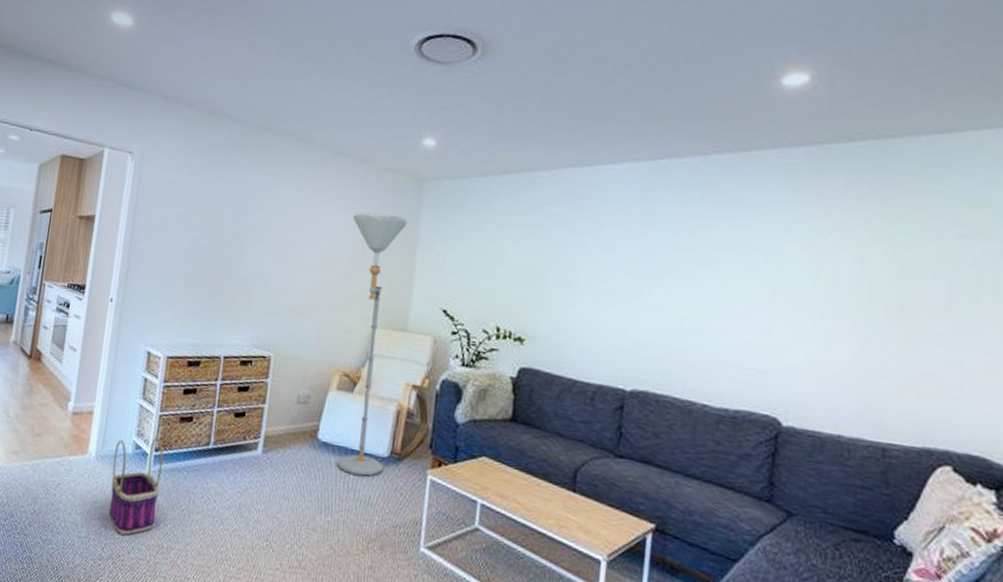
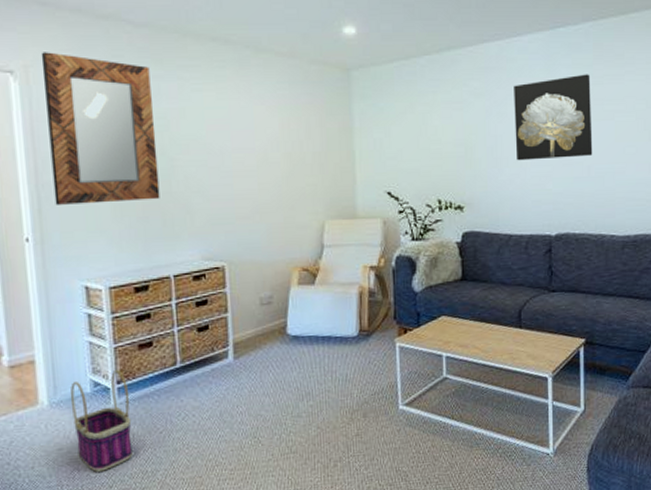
home mirror: none [140,138,241,282] -> present [41,52,160,205]
floor lamp: present [337,212,408,476] -> none [284,107,354,359]
wall art: none [593,212,695,306] -> present [514,74,593,161]

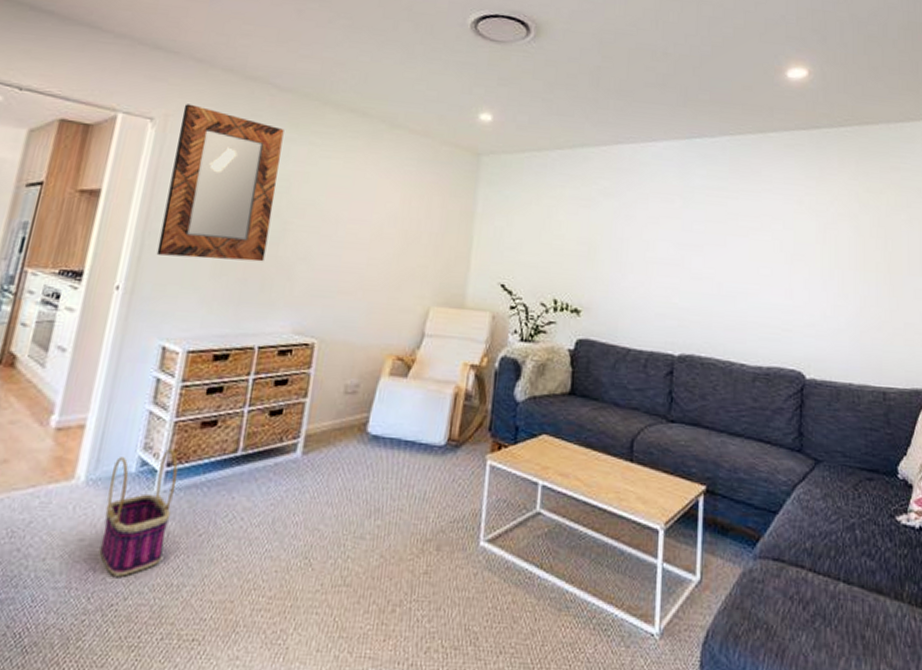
wall art: present [514,74,593,161] -> none [642,186,725,272]

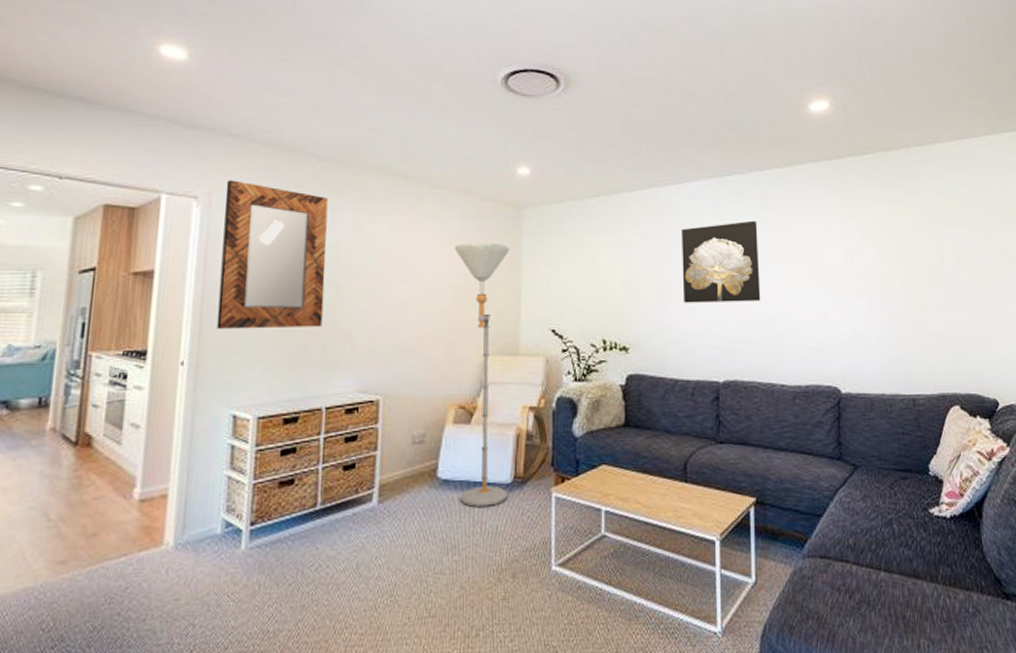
basket: present [99,448,178,577] -> none [196,508,262,629]
floor lamp: none [389,186,465,469] -> present [454,242,509,507]
wall art: none [642,186,725,272] -> present [682,220,761,303]

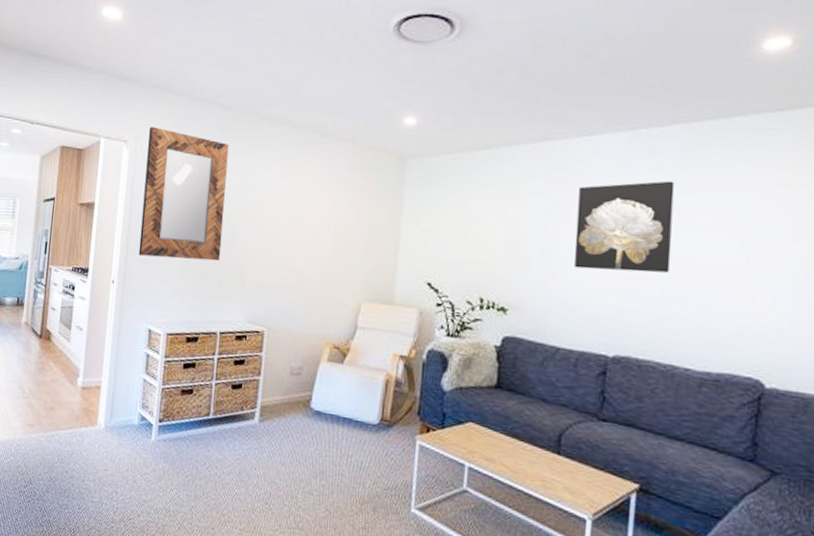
floor lamp: present [454,242,509,507] -> none [330,191,391,442]

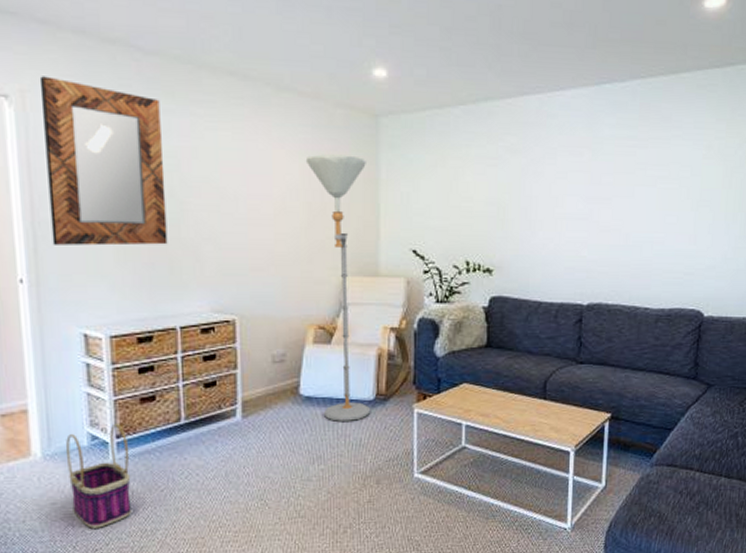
basket: none [118,408,167,500] -> present [65,423,131,529]
floor lamp: none [330,191,391,442] -> present [305,154,370,421]
wall art: present [574,180,675,273] -> none [551,135,635,225]

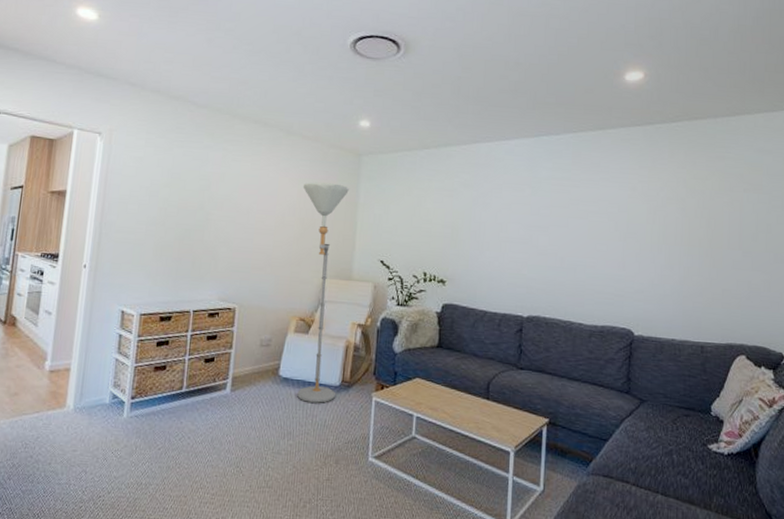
home mirror: present [39,76,168,246] -> none [112,120,203,245]
basket: present [65,423,131,529] -> none [88,386,140,477]

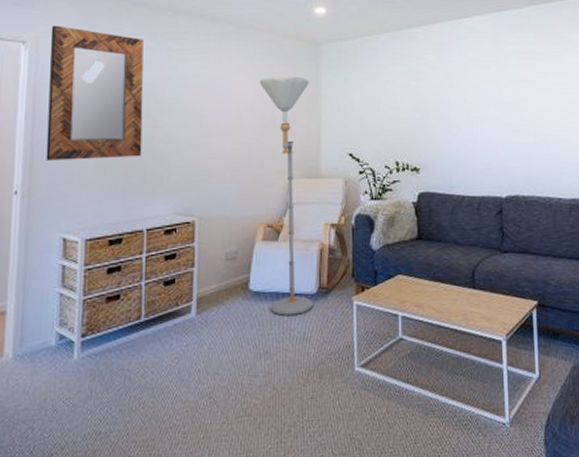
home mirror: none [112,120,203,245] -> present [46,25,144,160]

